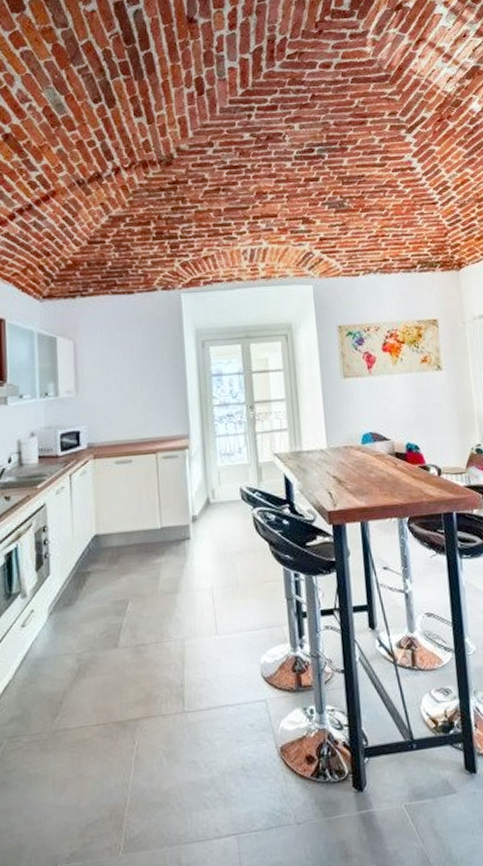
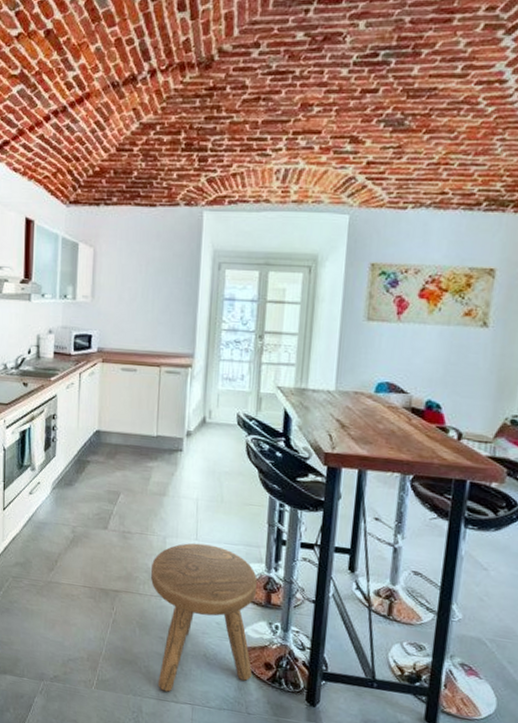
stool: none [172,636,296,829] -> present [150,543,257,692]

